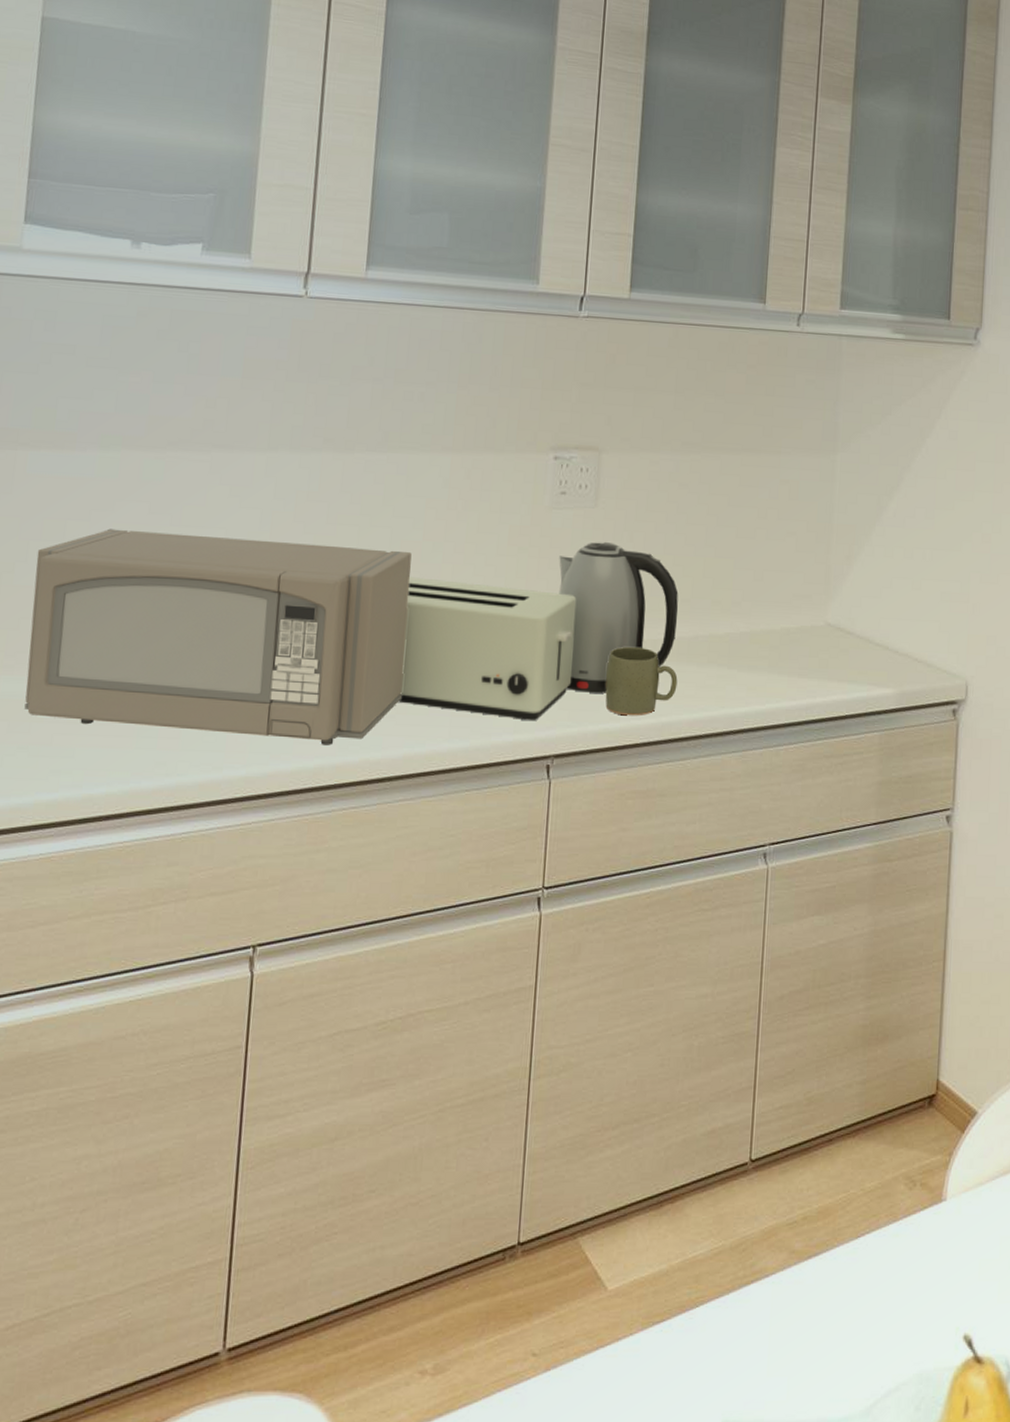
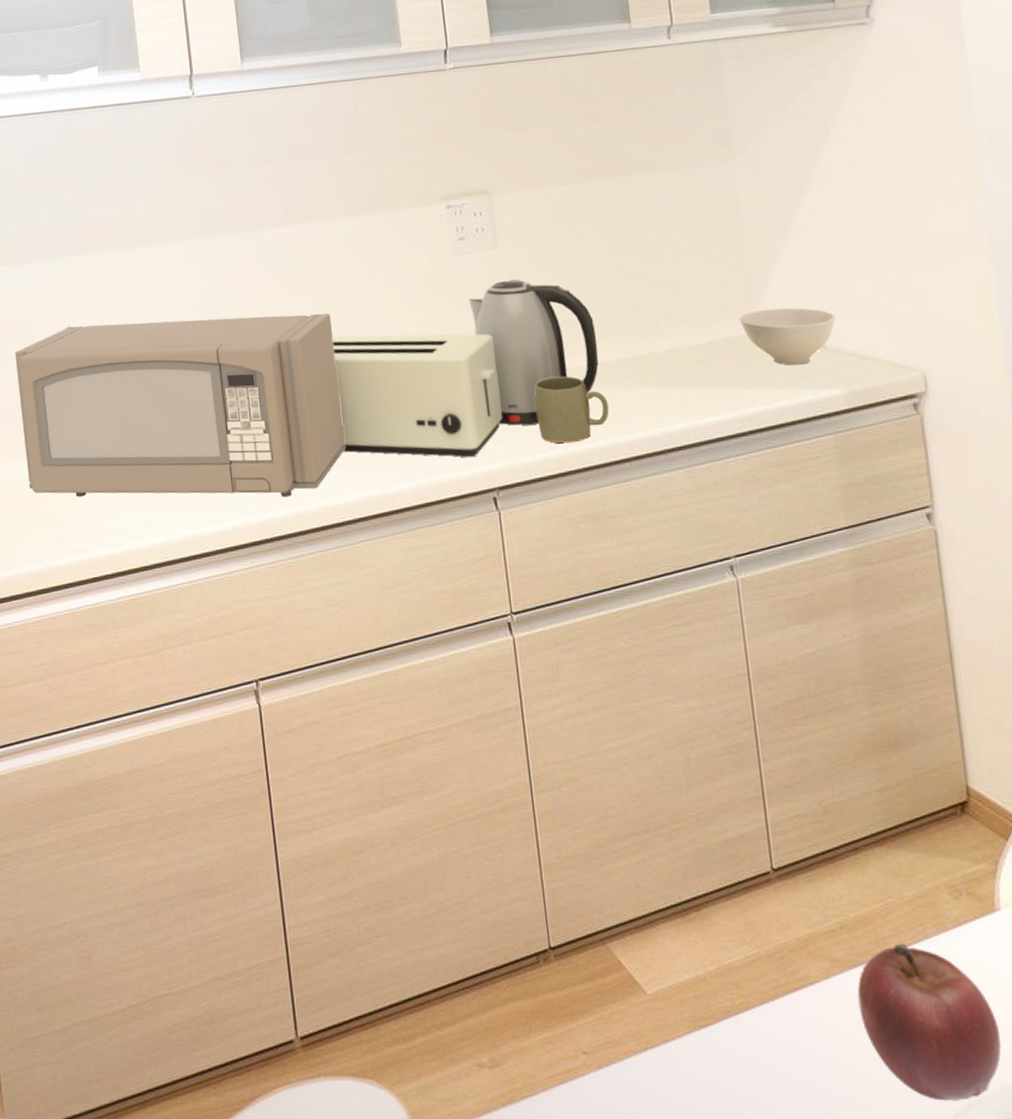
fruit: none [806,1233,926,1389] -> present [857,943,1001,1101]
bowl: none [814,603,900,661] -> present [739,307,836,366]

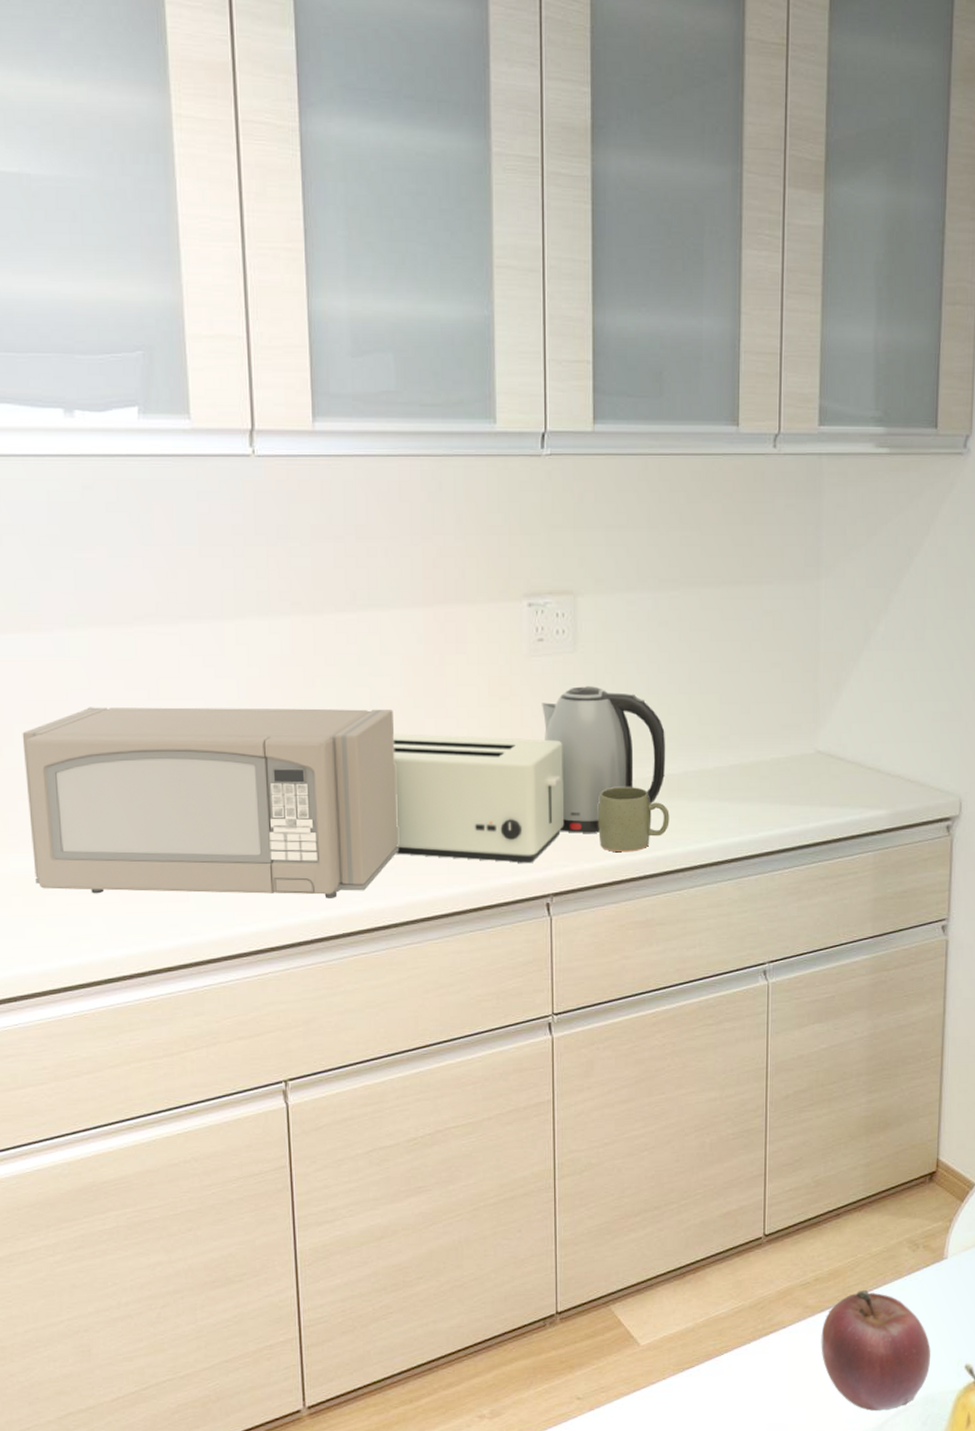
bowl: present [739,307,836,366] -> none [803,730,892,786]

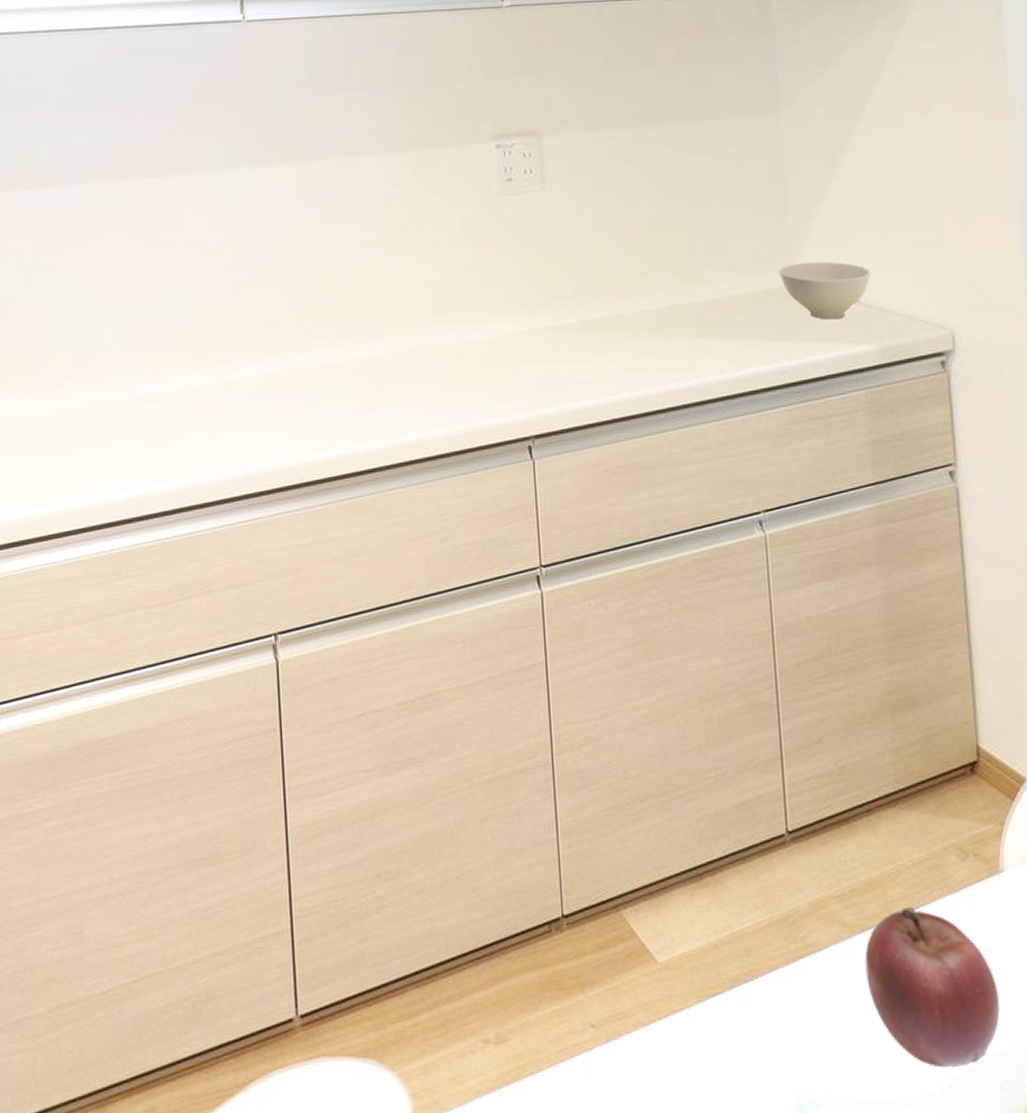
microwave: present [22,707,398,899] -> none [39,250,381,441]
toaster: present [393,733,563,863] -> none [373,274,541,404]
kettle: present [542,686,665,833] -> none [514,223,640,373]
mug: present [597,786,670,853] -> none [574,323,648,393]
bowl: none [803,730,892,786] -> present [778,261,871,320]

